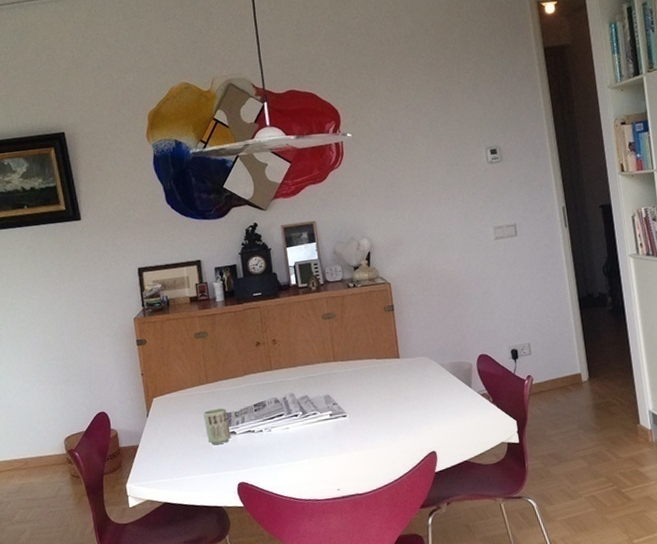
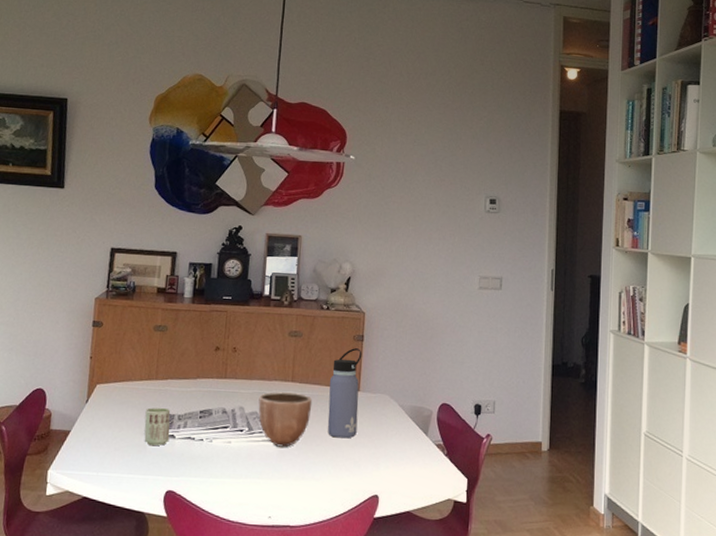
decorative bowl: none [306,371,358,424] -> present [258,392,313,447]
water bottle: none [369,318,405,406] -> present [328,348,362,439]

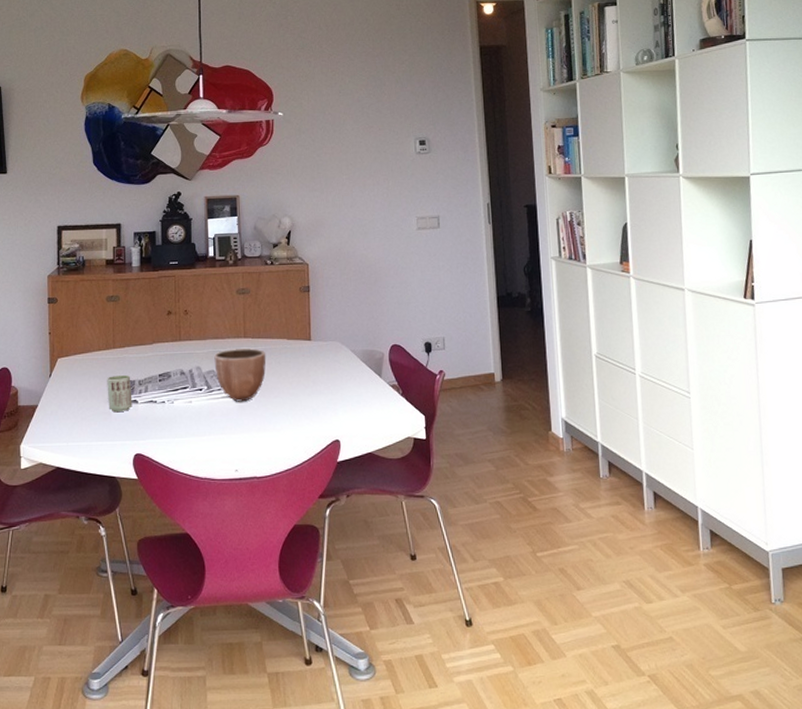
water bottle: present [328,348,362,439] -> none [280,299,312,388]

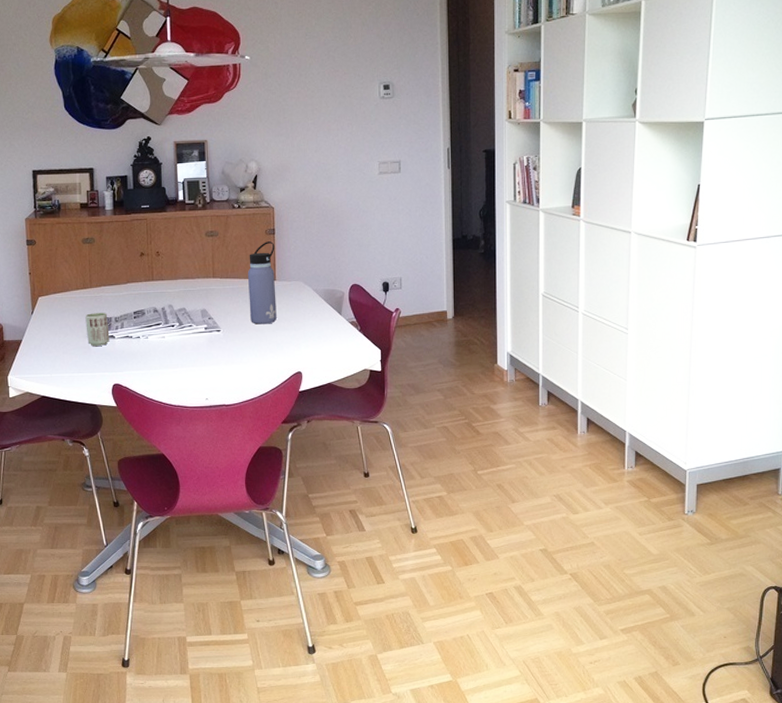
decorative bowl: present [214,348,266,402] -> none [185,288,234,337]
water bottle: none [280,299,312,388] -> present [247,241,277,325]

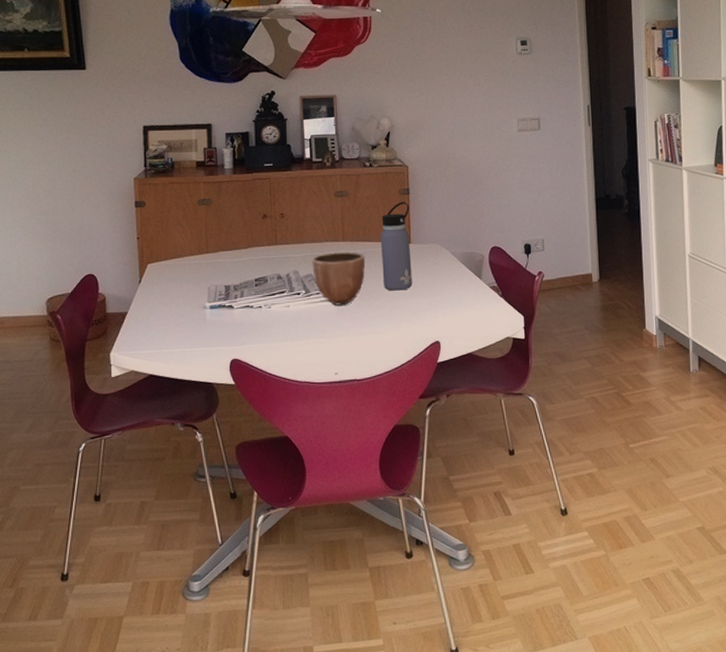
cup: present [85,312,110,346] -> none [200,279,228,317]
decorative bowl: none [185,288,234,337] -> present [312,252,366,306]

